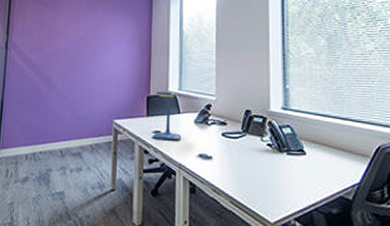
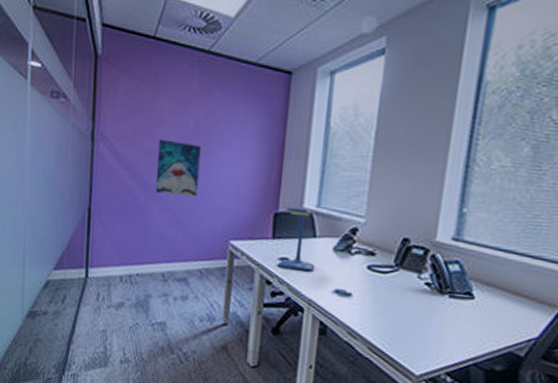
wall art: none [54,46,89,87] -> present [155,139,201,197]

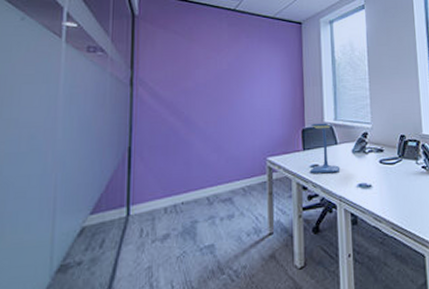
wall art: present [155,139,201,197] -> none [195,80,235,126]

